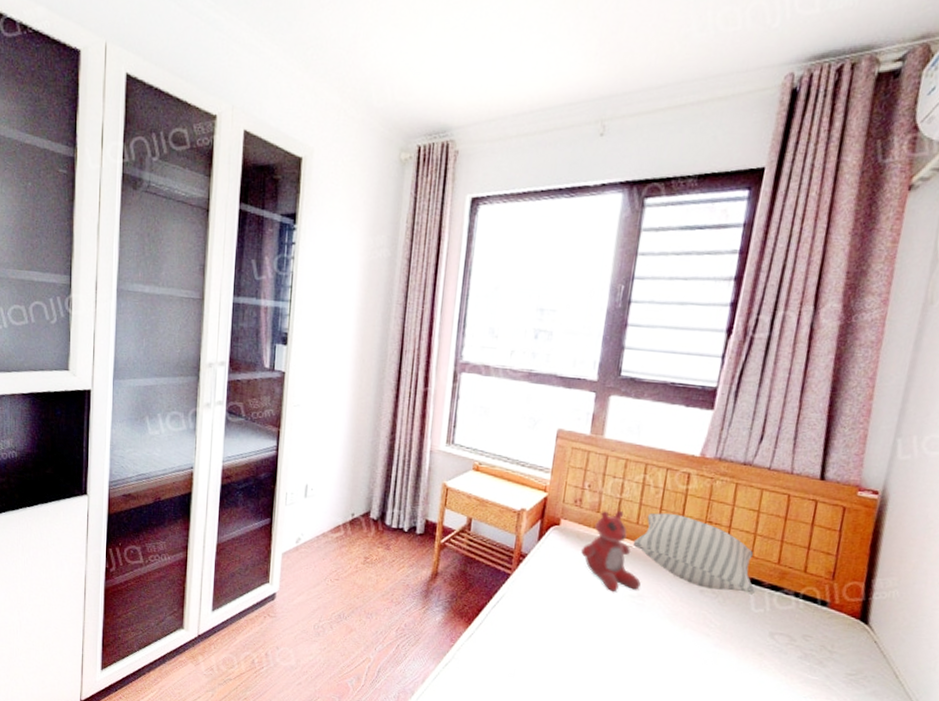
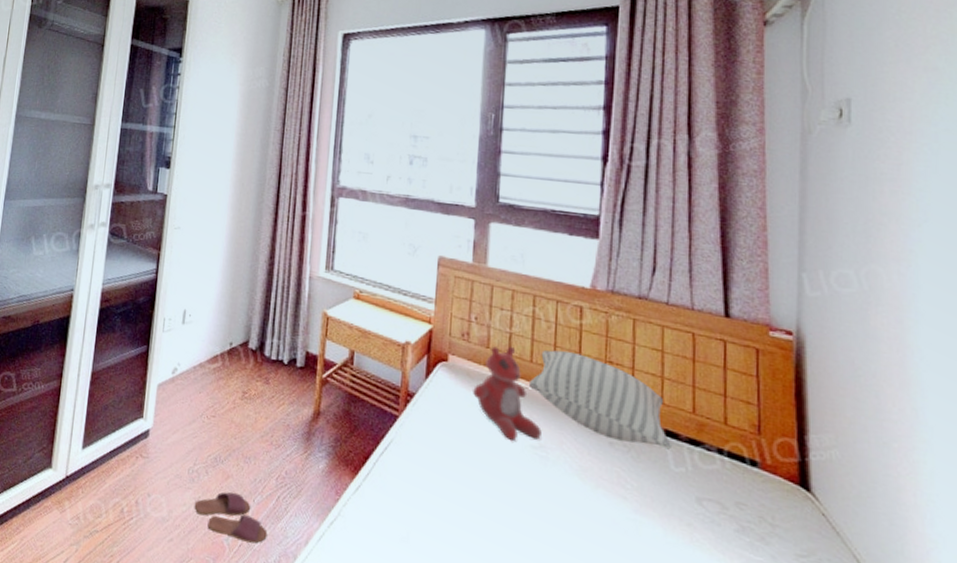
slippers: none [320,642,388,683] -> present [194,491,268,543]

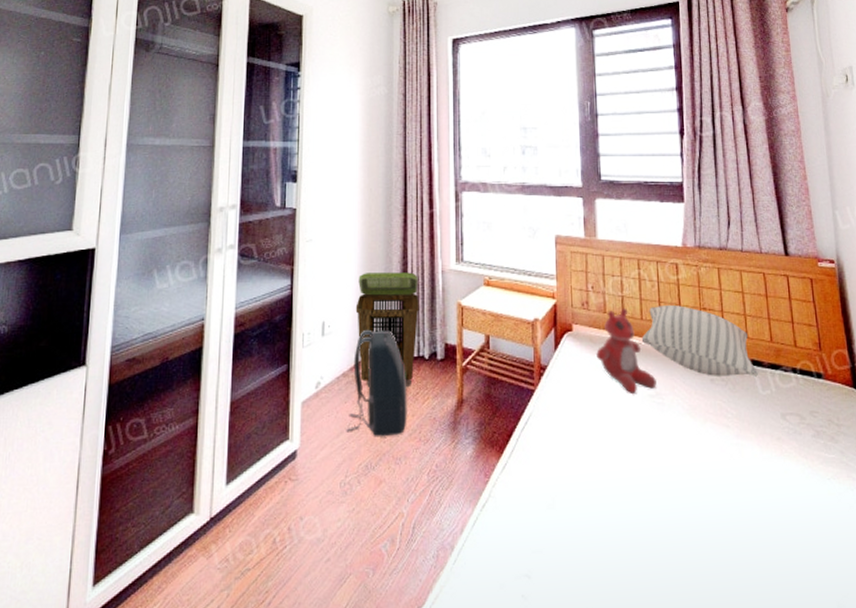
slippers: present [194,491,268,543] -> none [349,496,424,544]
backpack: none [198,324,263,435] -> present [346,329,407,436]
laundry basket: none [217,267,284,390] -> present [355,272,419,388]

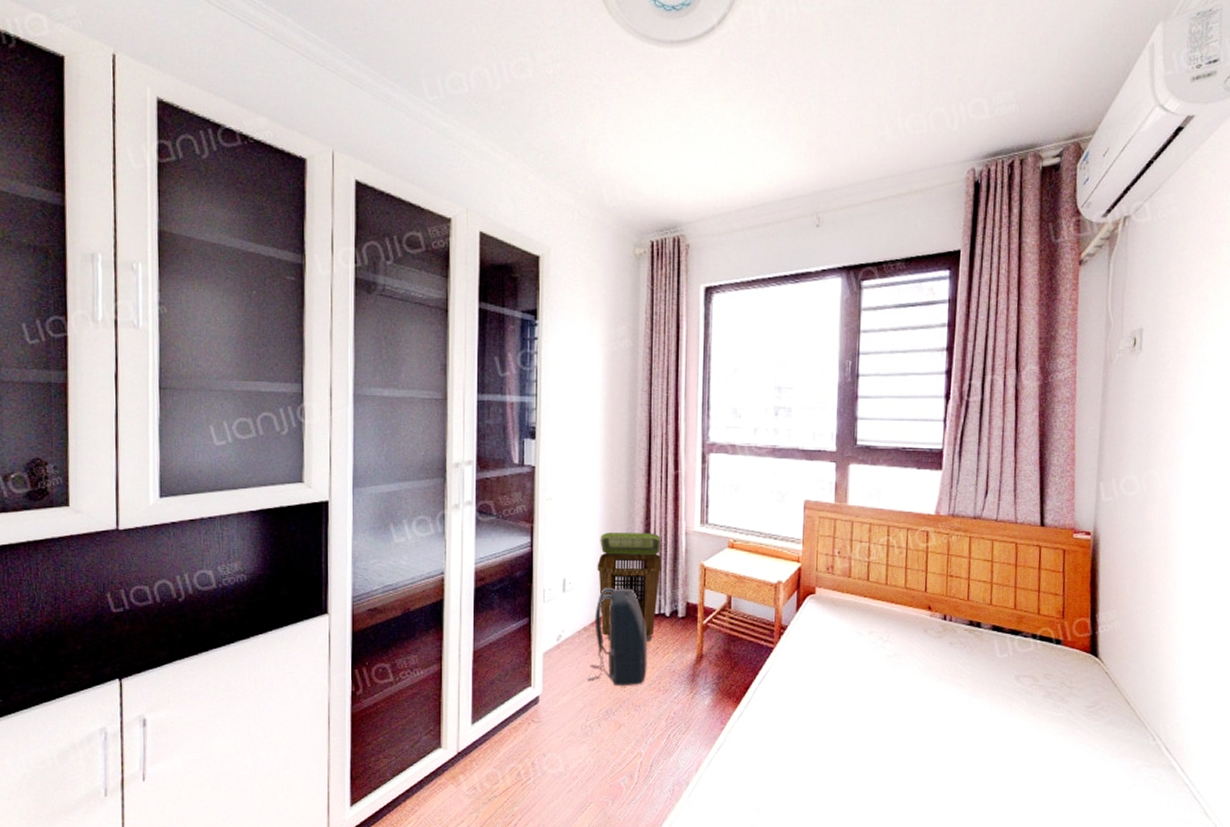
stuffed bear: present [596,308,656,393] -> none [838,573,895,653]
pillow: present [641,305,759,377] -> none [884,572,999,641]

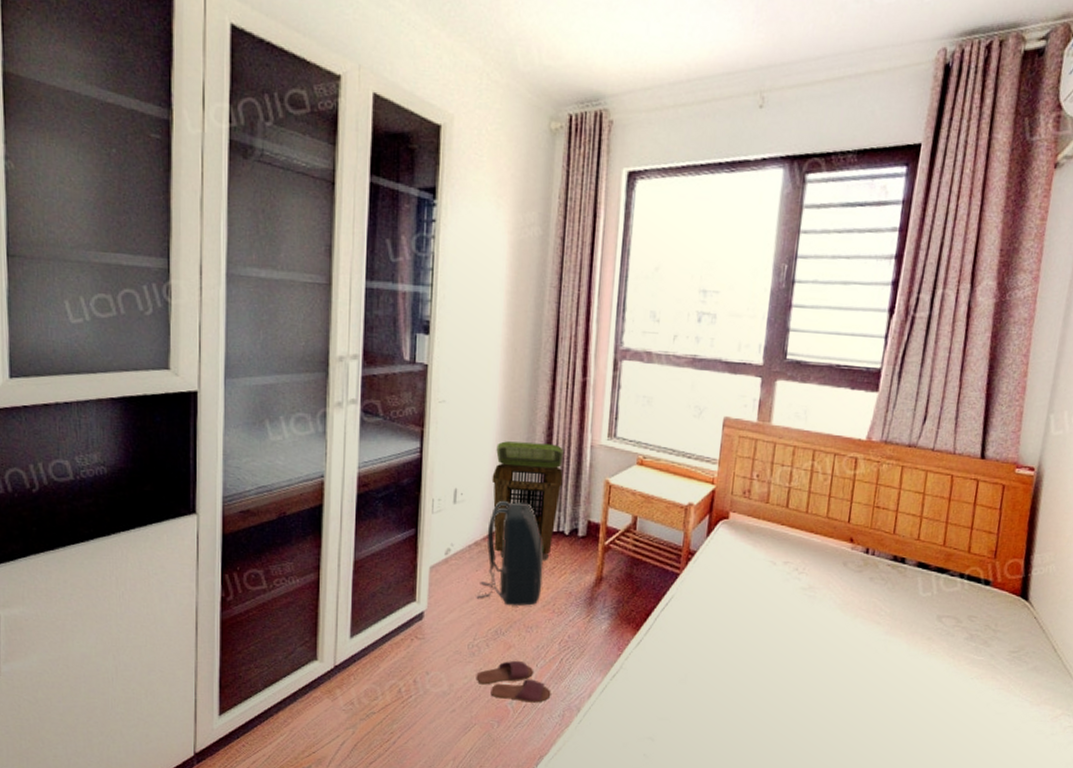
slippers: none [590,738,661,779] -> present [476,660,551,703]

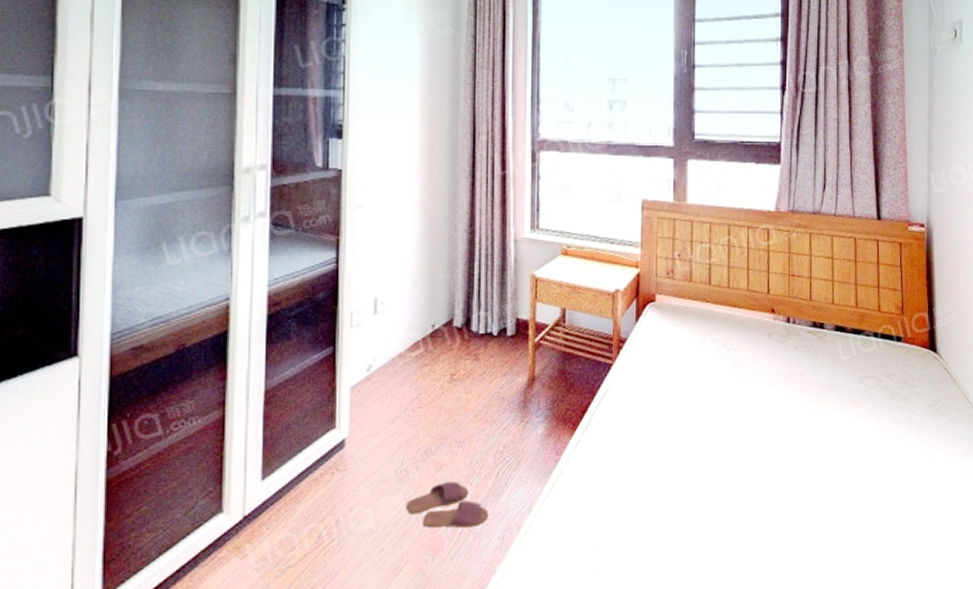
backpack: present [476,500,544,606] -> none [402,305,473,420]
laundry basket: present [492,441,564,561] -> none [414,242,488,368]

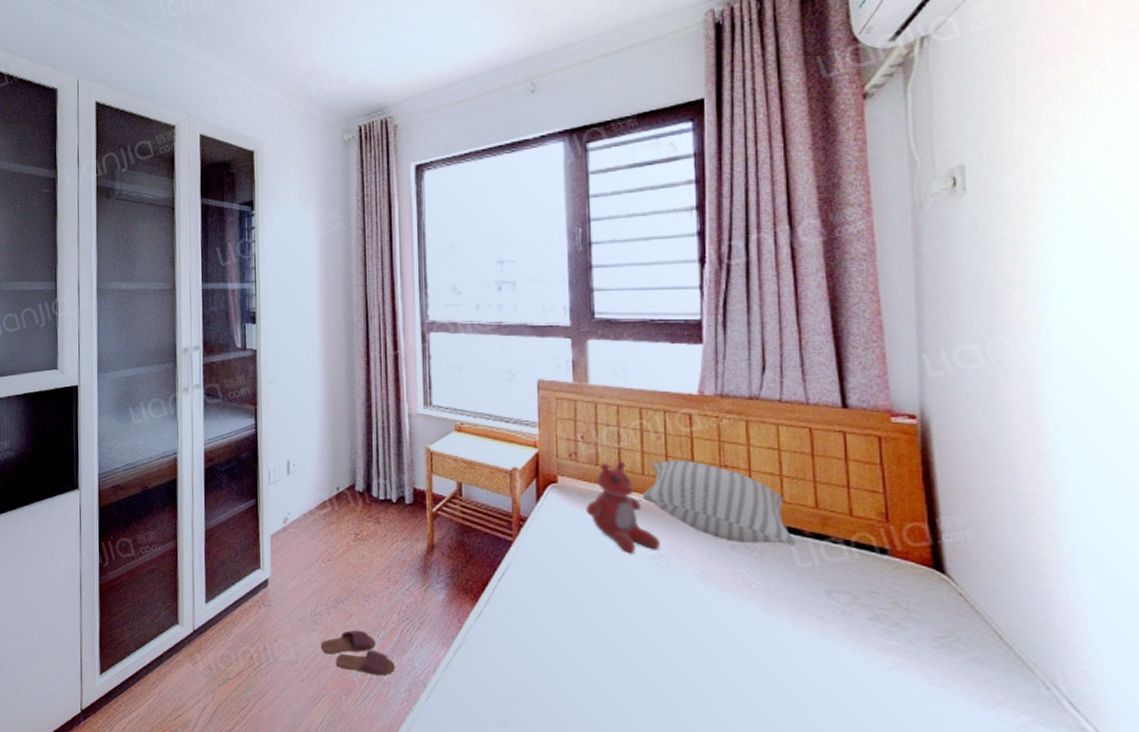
stuffed bear: none [679,276,739,364] -> present [586,461,660,553]
pillow: none [727,272,842,343] -> present [642,460,797,547]

